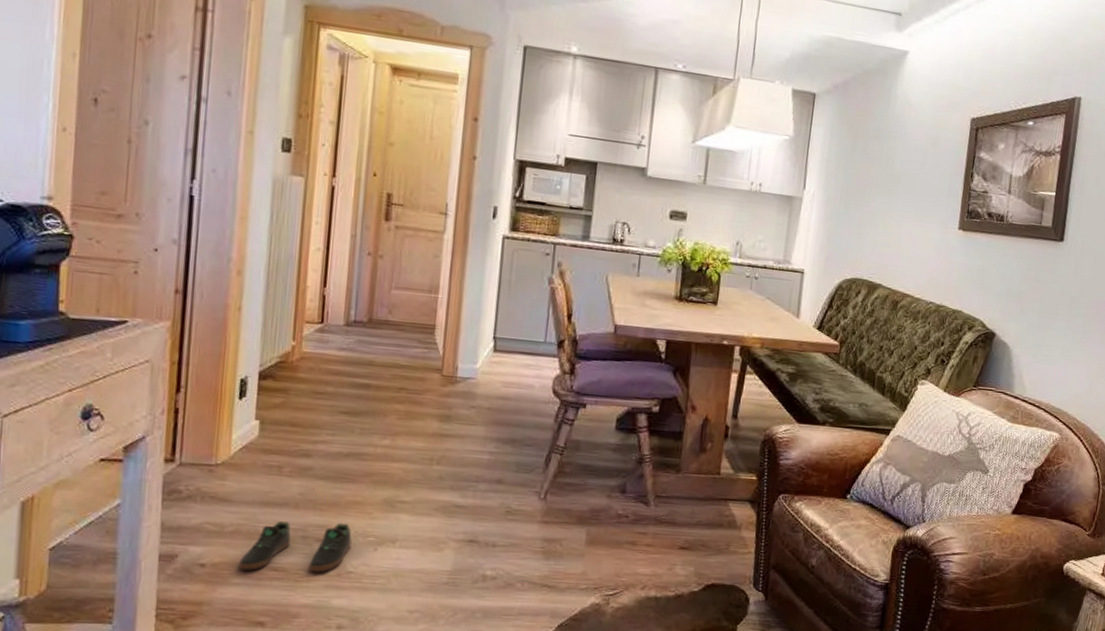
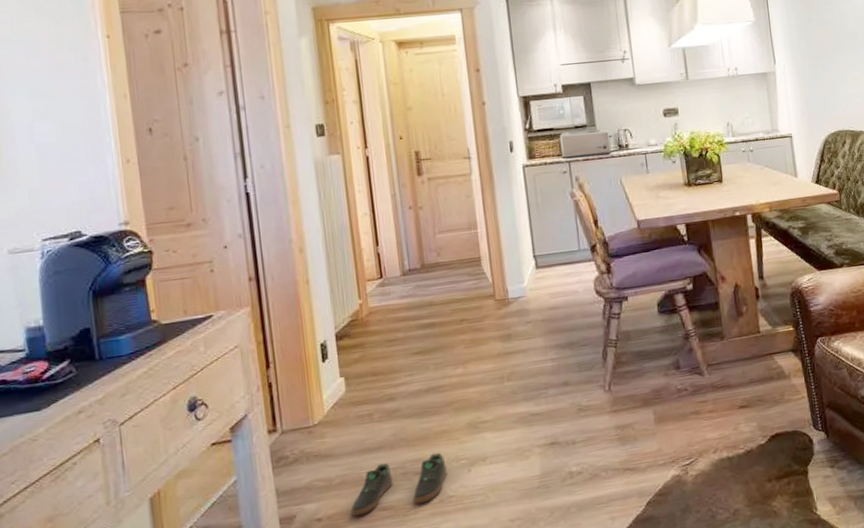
toaster: none [548,209,608,246] -> present [559,128,612,160]

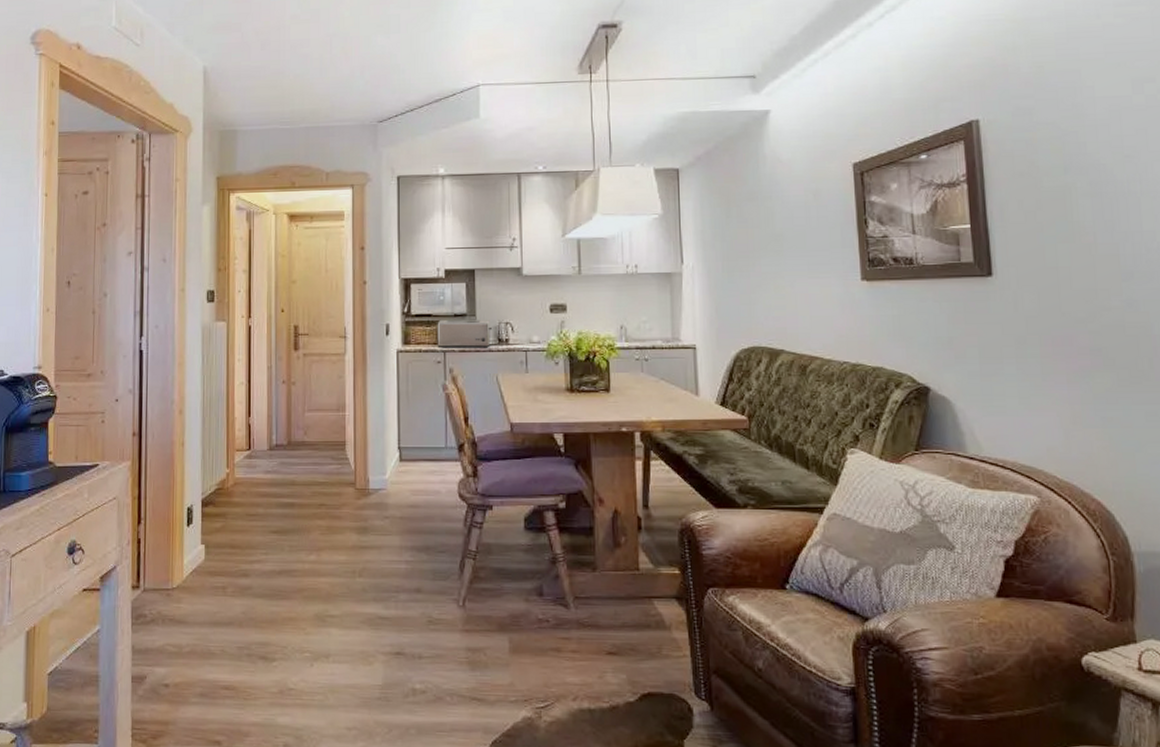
shoe: present [351,452,447,516] -> none [196,639,290,690]

